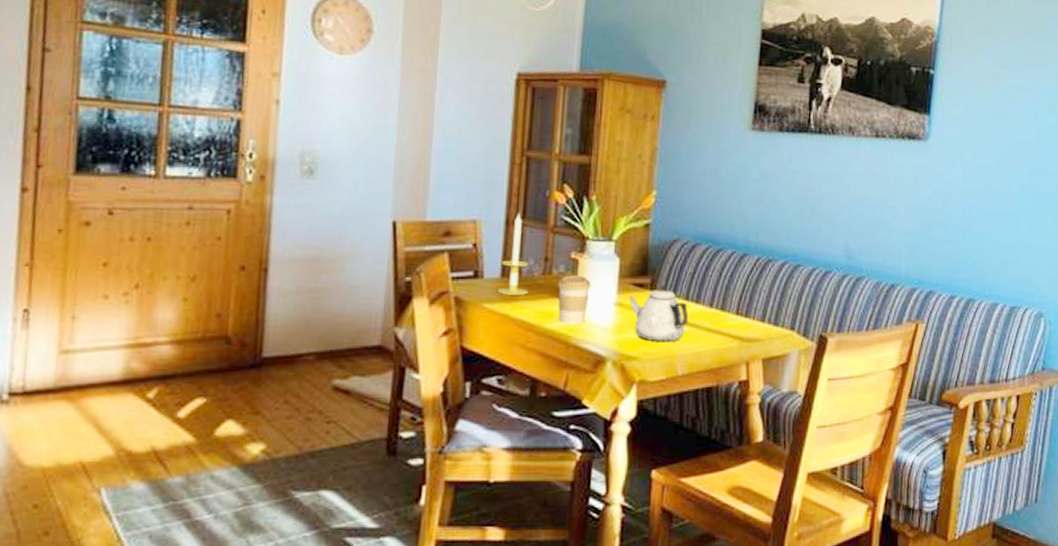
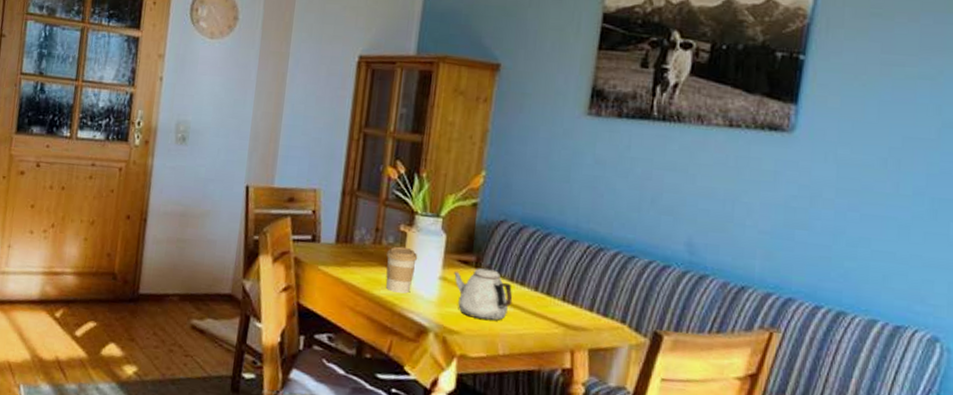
candle: present [497,213,528,295] -> none [331,185,361,261]

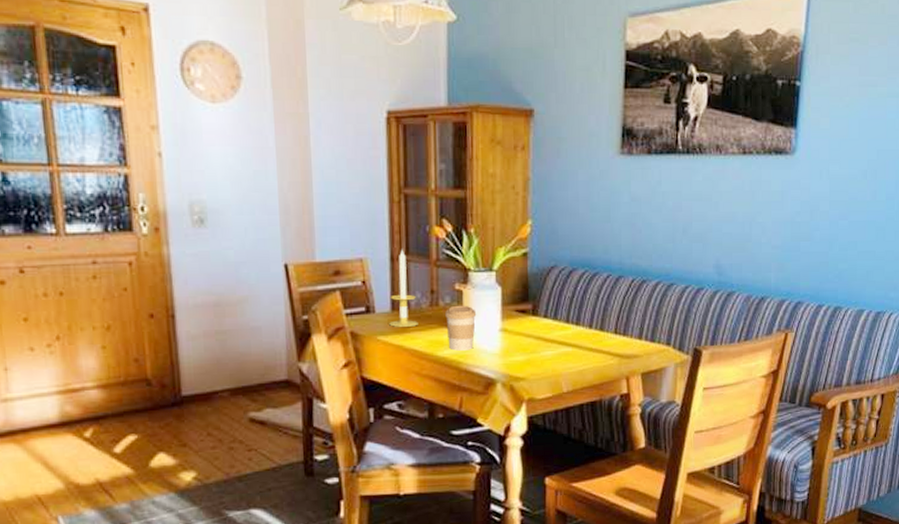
candle: none [331,185,361,261] -> present [389,249,418,327]
teapot: present [454,264,513,321] -> none [513,311,570,363]

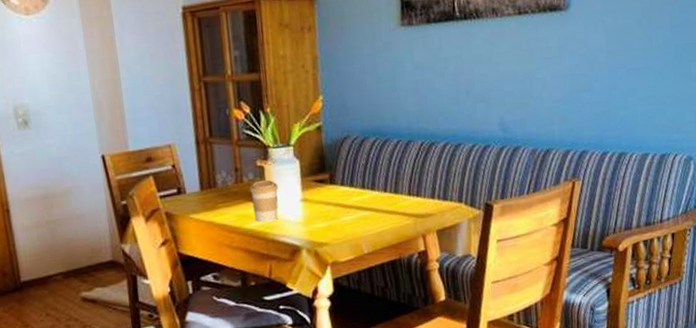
candle: present [389,249,418,327] -> none [199,133,226,205]

